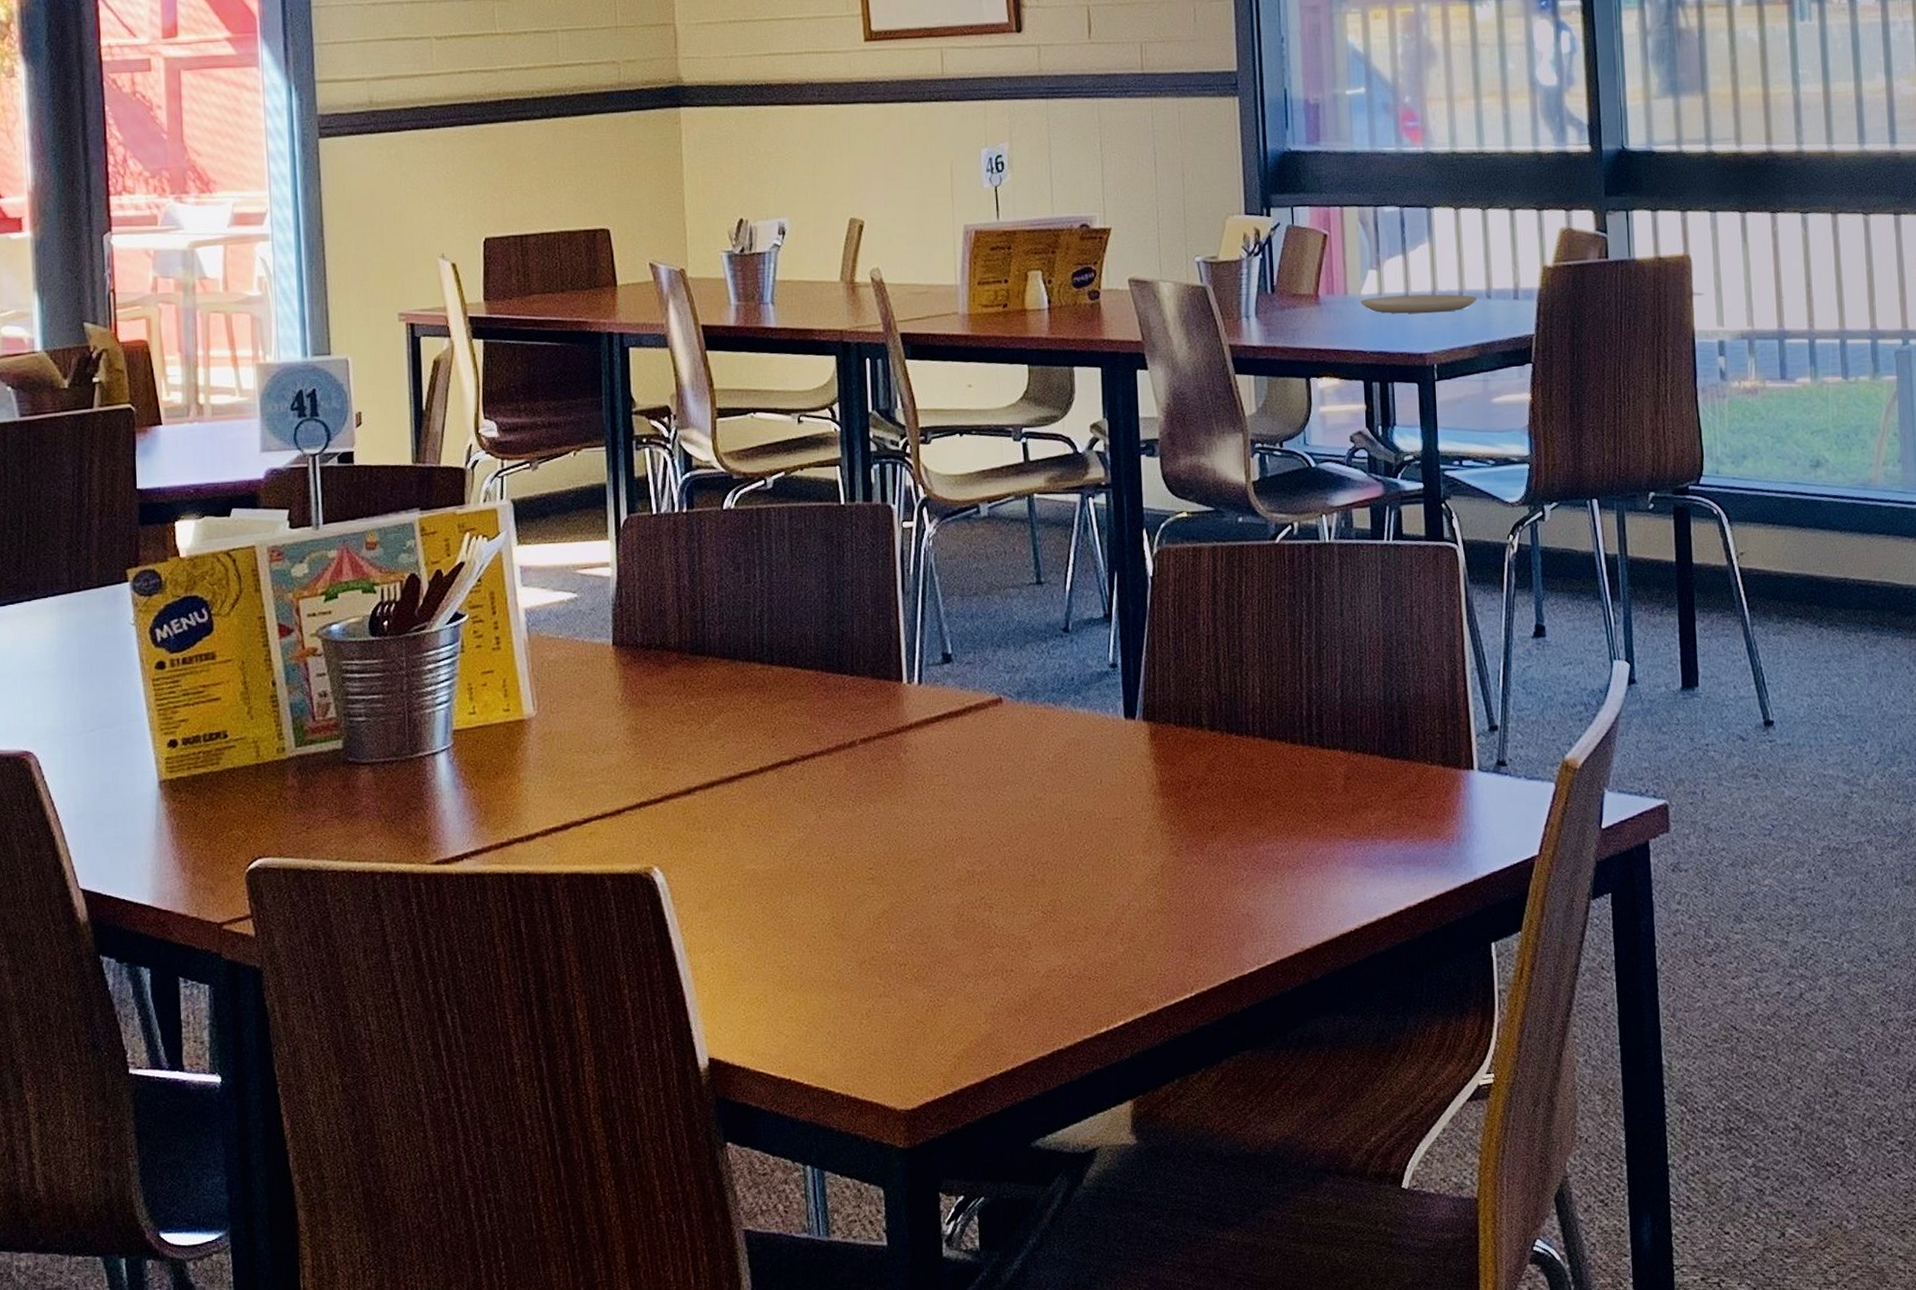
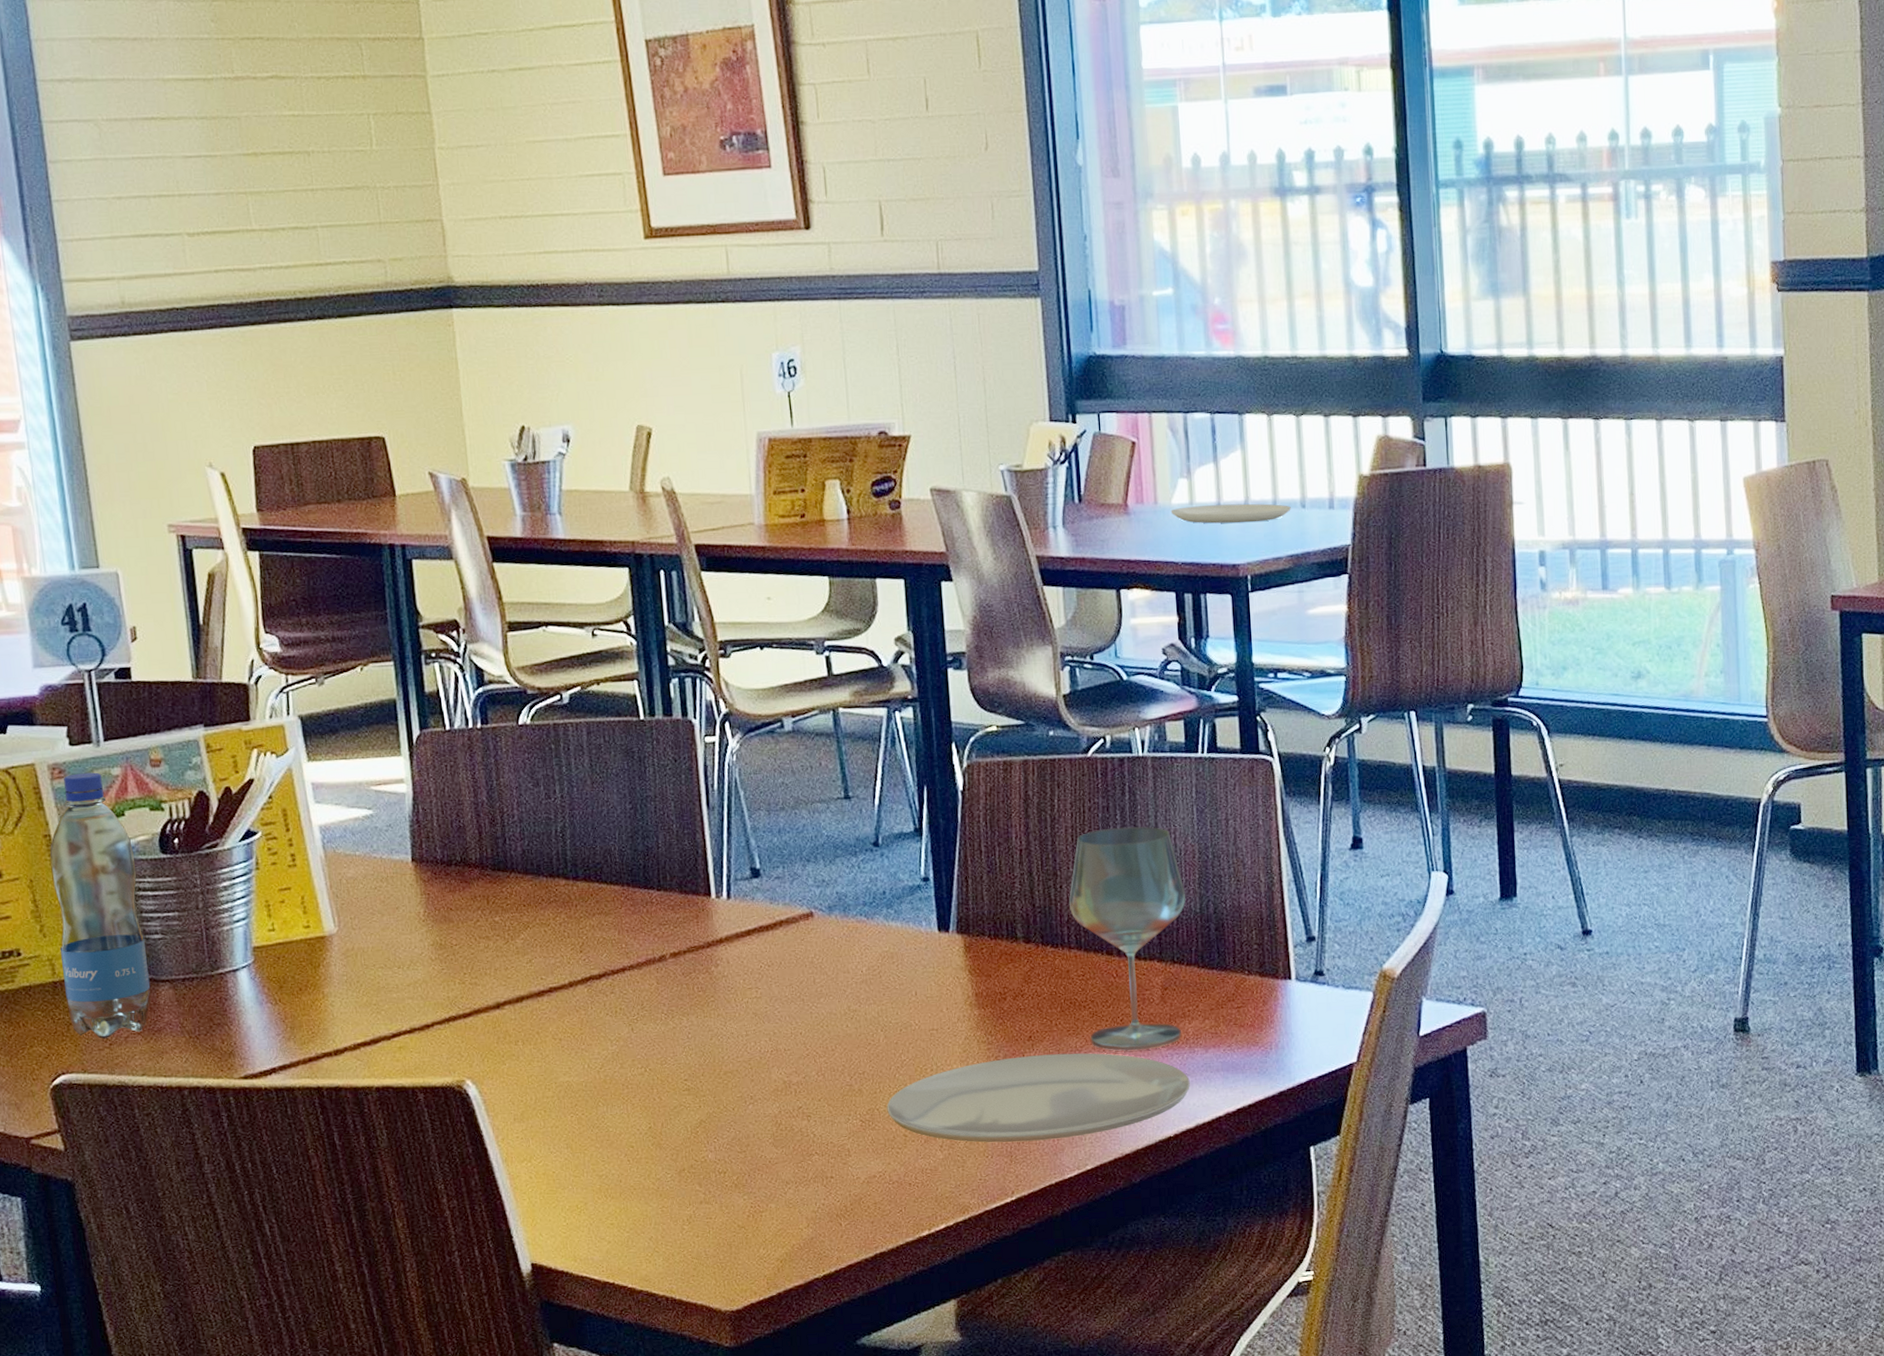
bottle: none [263,555,351,822] -> present [49,772,151,1039]
plate: none [1069,844,1372,936] -> present [886,1053,1190,1143]
wine glass: none [1254,613,1370,842] -> present [1068,826,1186,1051]

